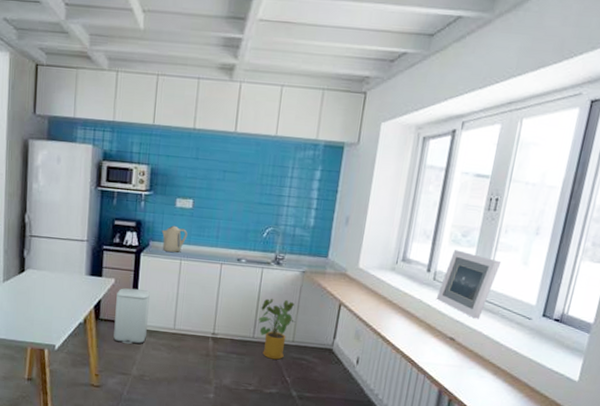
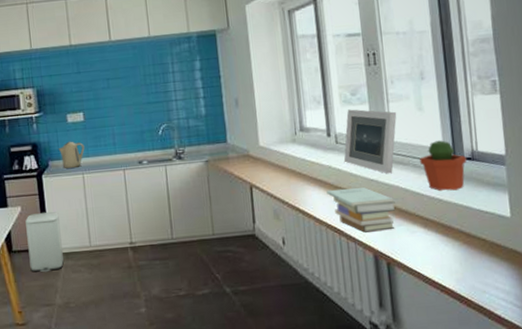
house plant: present [258,298,296,360] -> none [173,192,211,258]
books: none [411,322,474,370] -> present [326,186,396,233]
succulent plant: none [509,297,555,347] -> present [420,140,467,191]

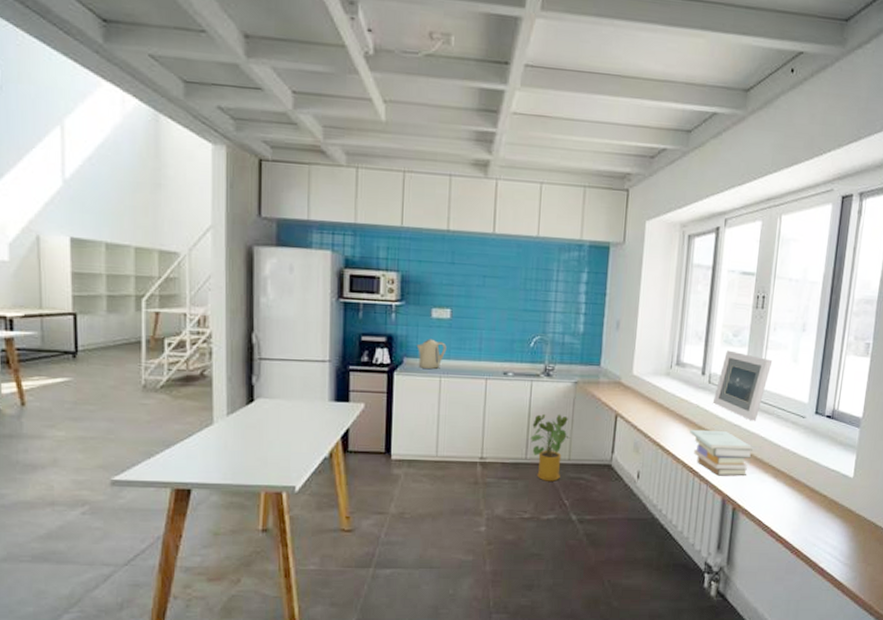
pedal bin: present [25,211,65,273] -> none [366,412,407,478]
house plant: none [173,192,211,258] -> present [530,413,571,482]
succulent plant: present [420,140,467,191] -> none [784,395,827,446]

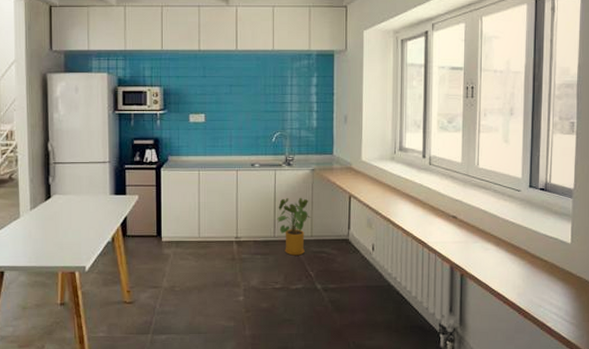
kettle: present [416,338,447,369] -> none [178,139,203,164]
books: present [690,429,753,476] -> none [416,205,474,246]
picture frame: present [712,350,773,421] -> none [434,135,486,196]

